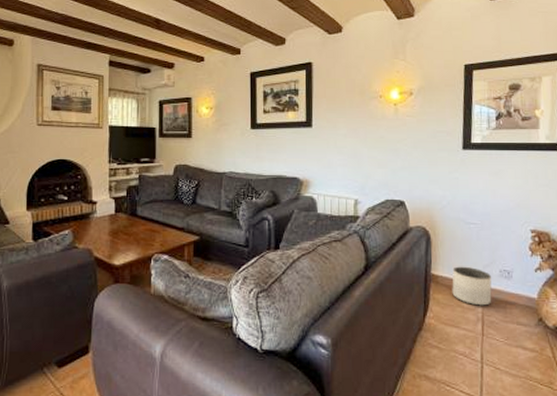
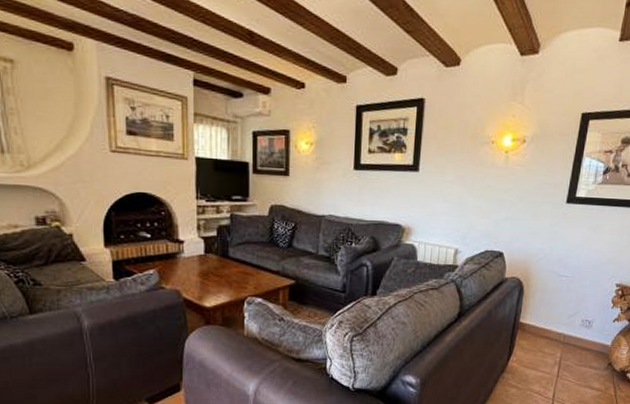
planter: present [452,266,492,306] -> none [536,315,574,351]

